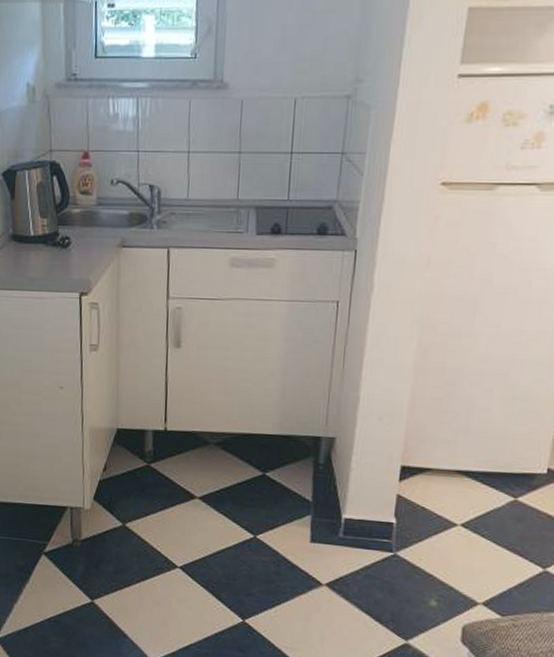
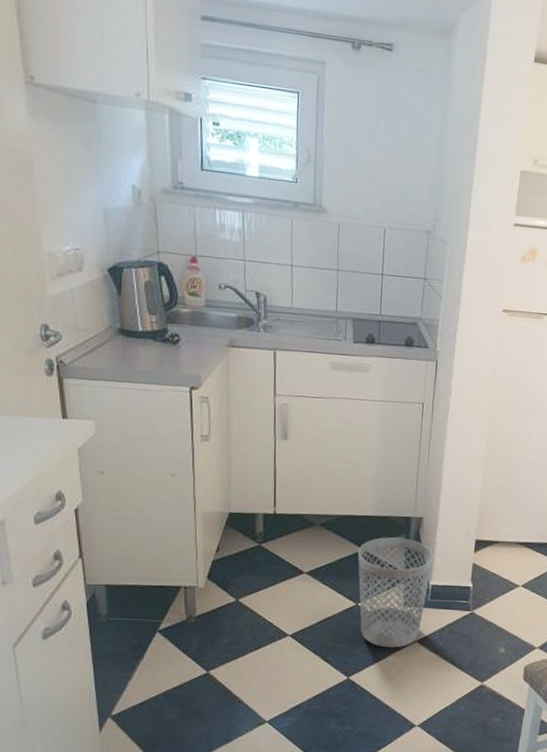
wastebasket: none [257,460,348,591] -> present [358,537,434,648]

